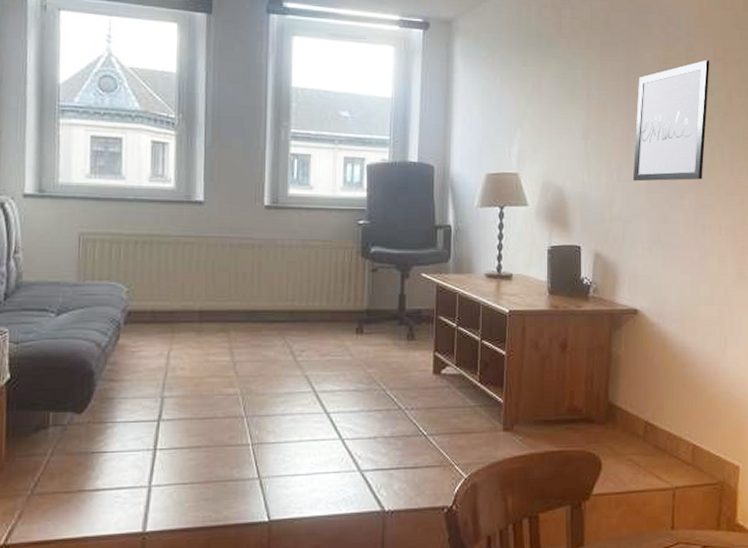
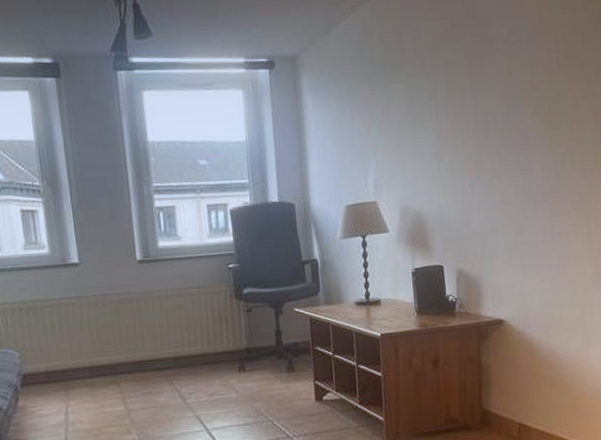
wall art: present [632,59,710,182] -> none [485,67,556,197]

